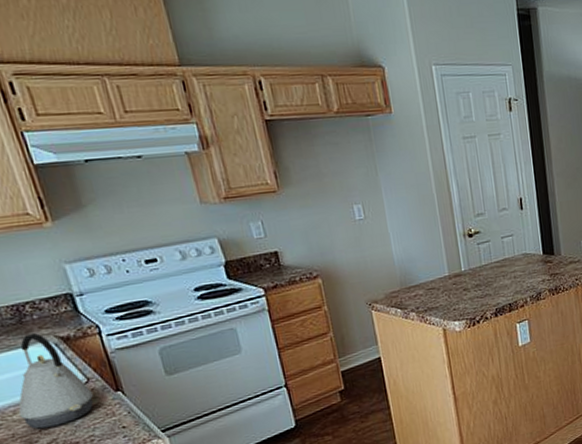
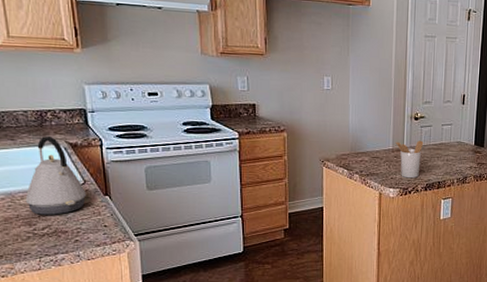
utensil holder: none [451,259,485,307] -> present [395,140,424,179]

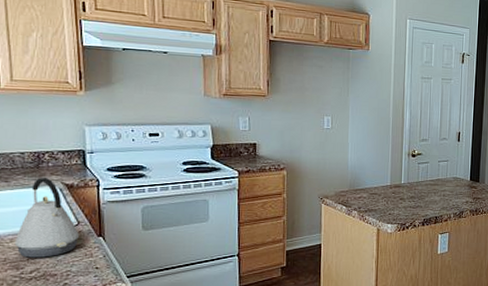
utensil holder: present [395,140,424,179] -> none [393,176,421,214]

